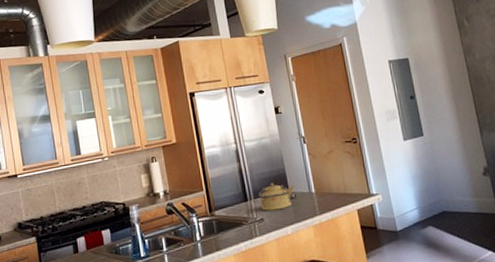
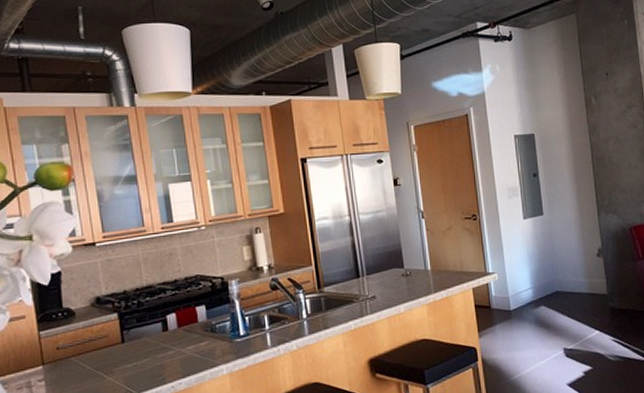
kettle: present [259,182,295,211] -> none [372,258,410,288]

